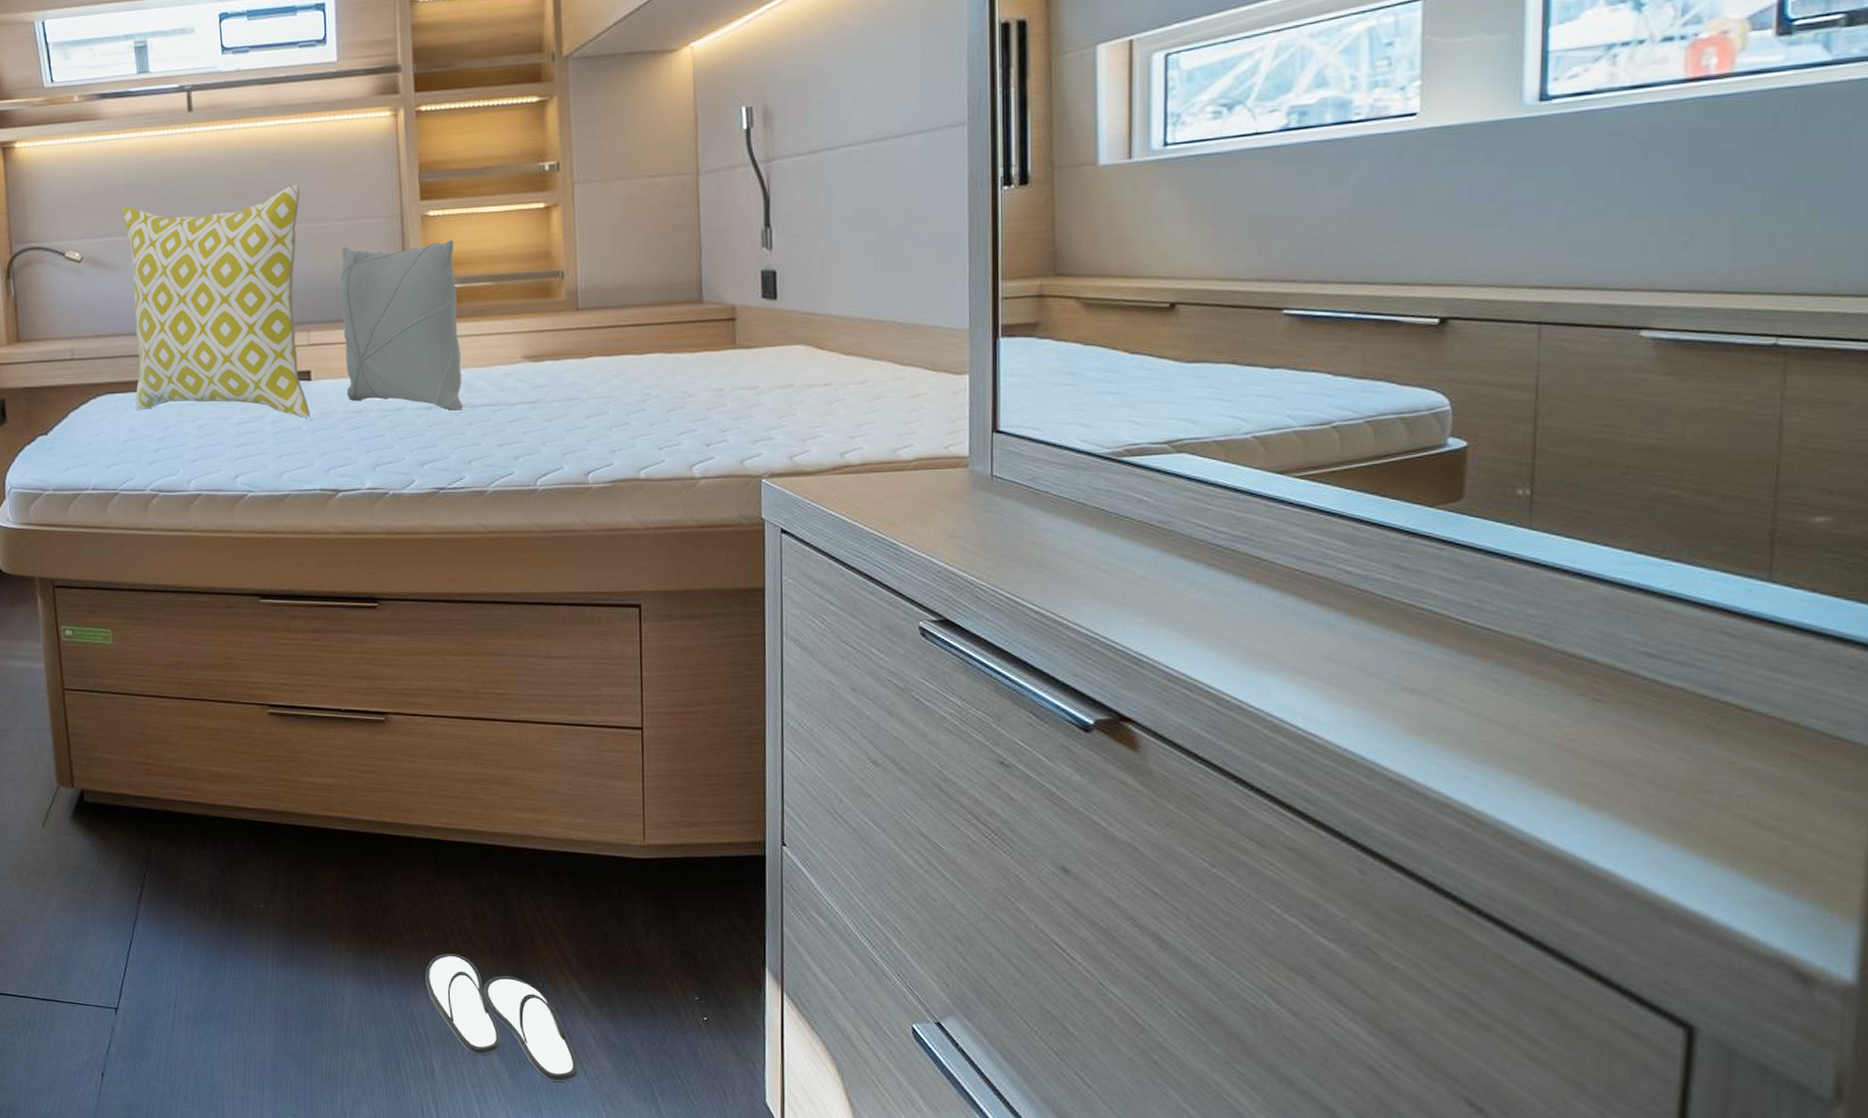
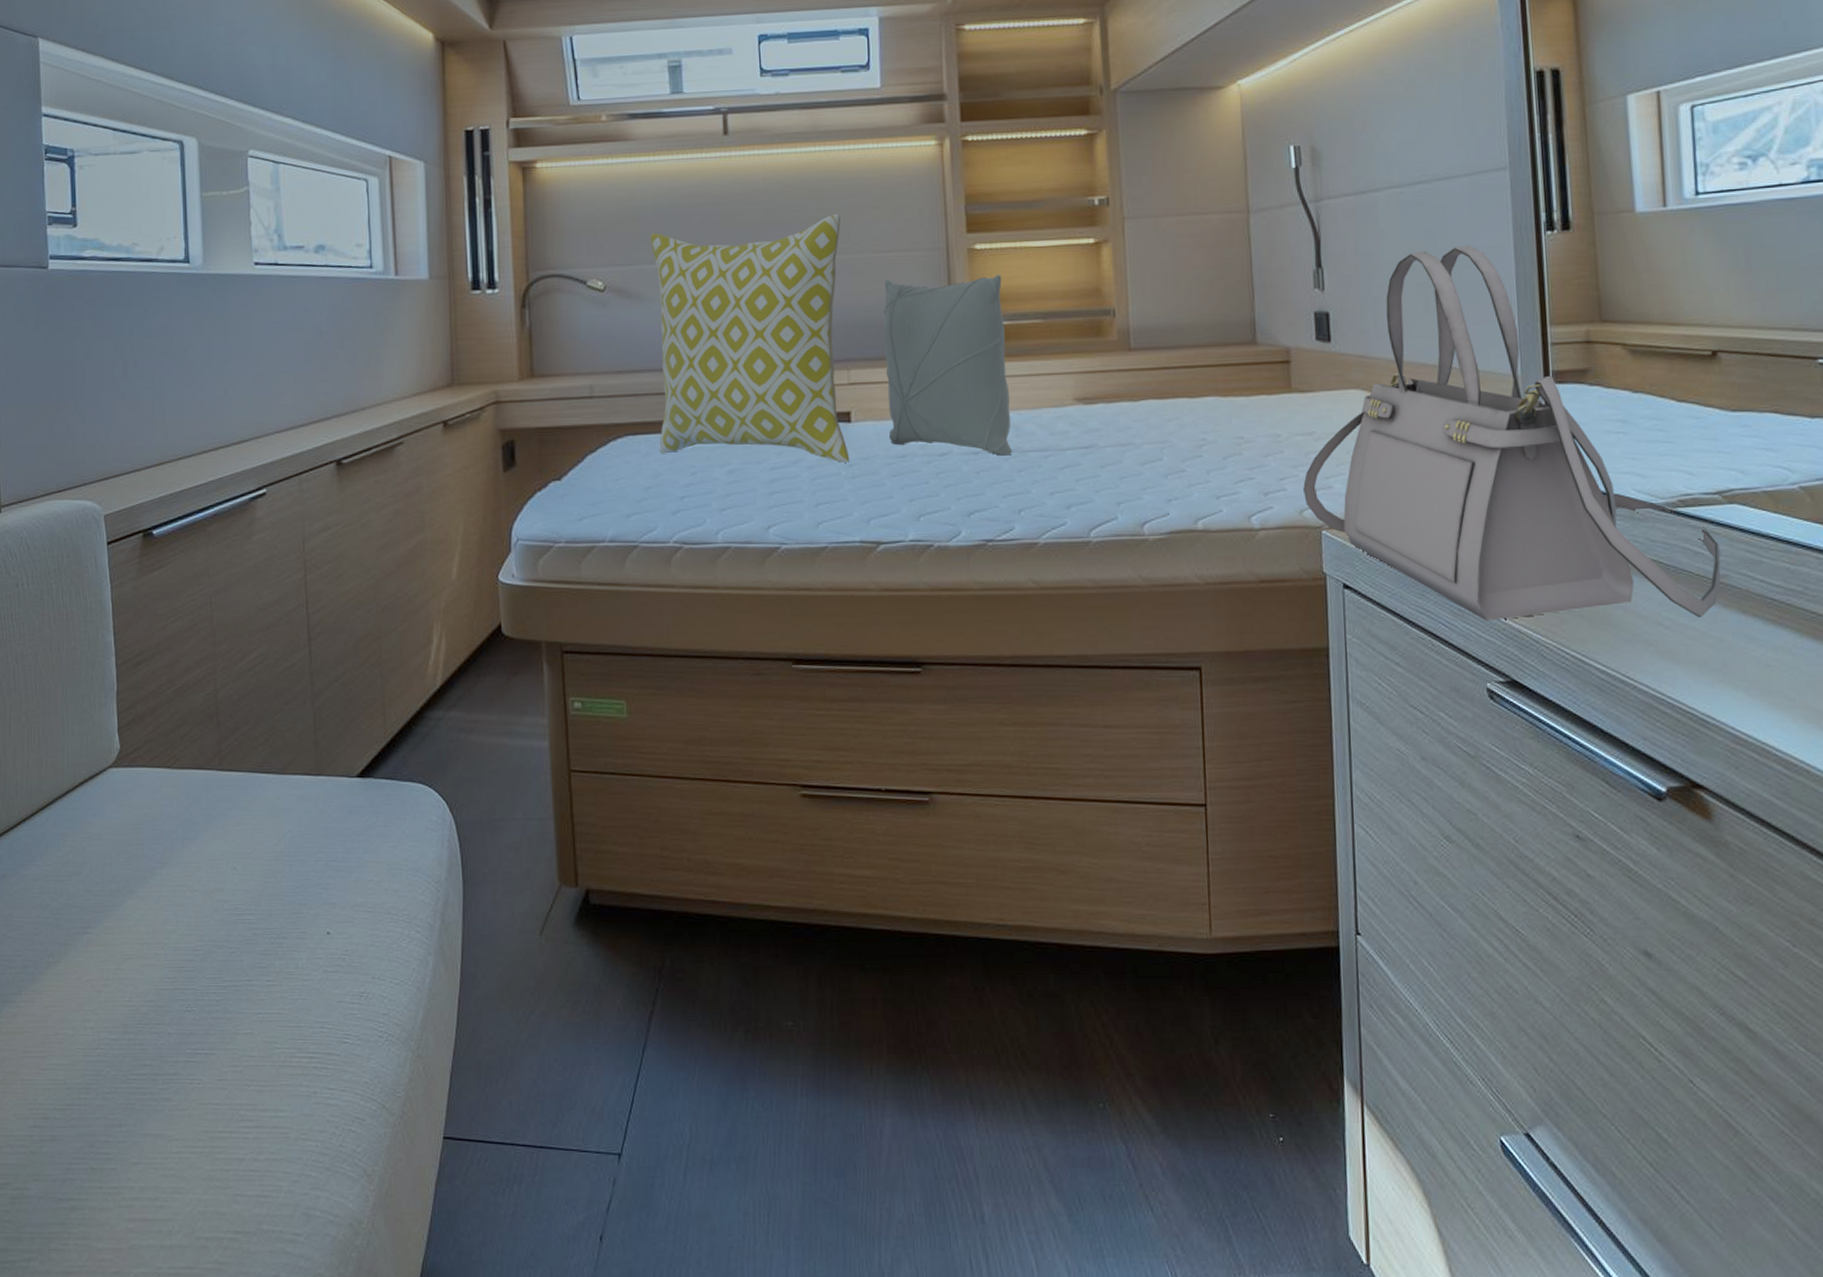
slippers: present [425,953,579,1082] -> none [973,1073,1145,1222]
handbag: none [745,201,1164,564] -> present [1303,245,1721,621]

